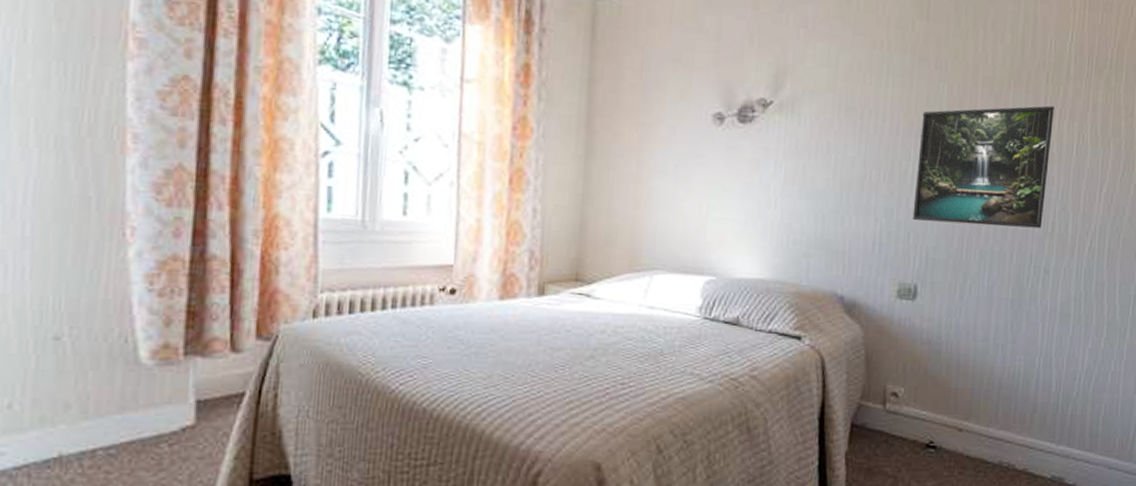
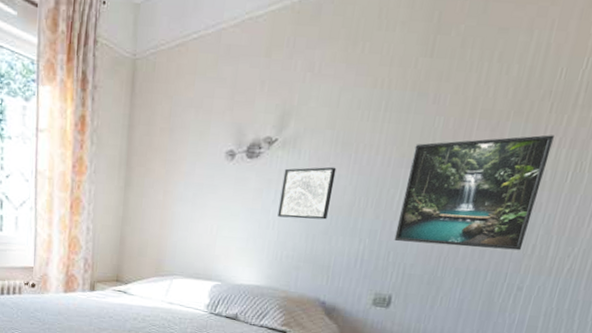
wall art: none [779,134,842,196] -> present [277,166,337,220]

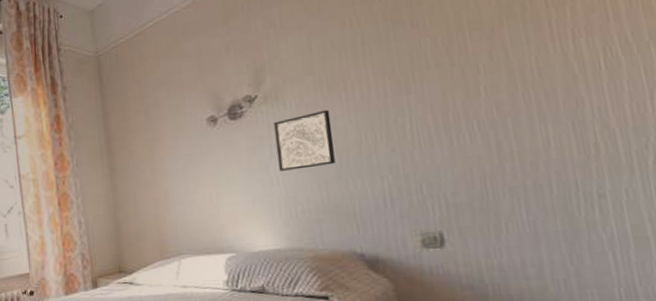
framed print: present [394,135,554,251] -> none [408,28,582,170]

